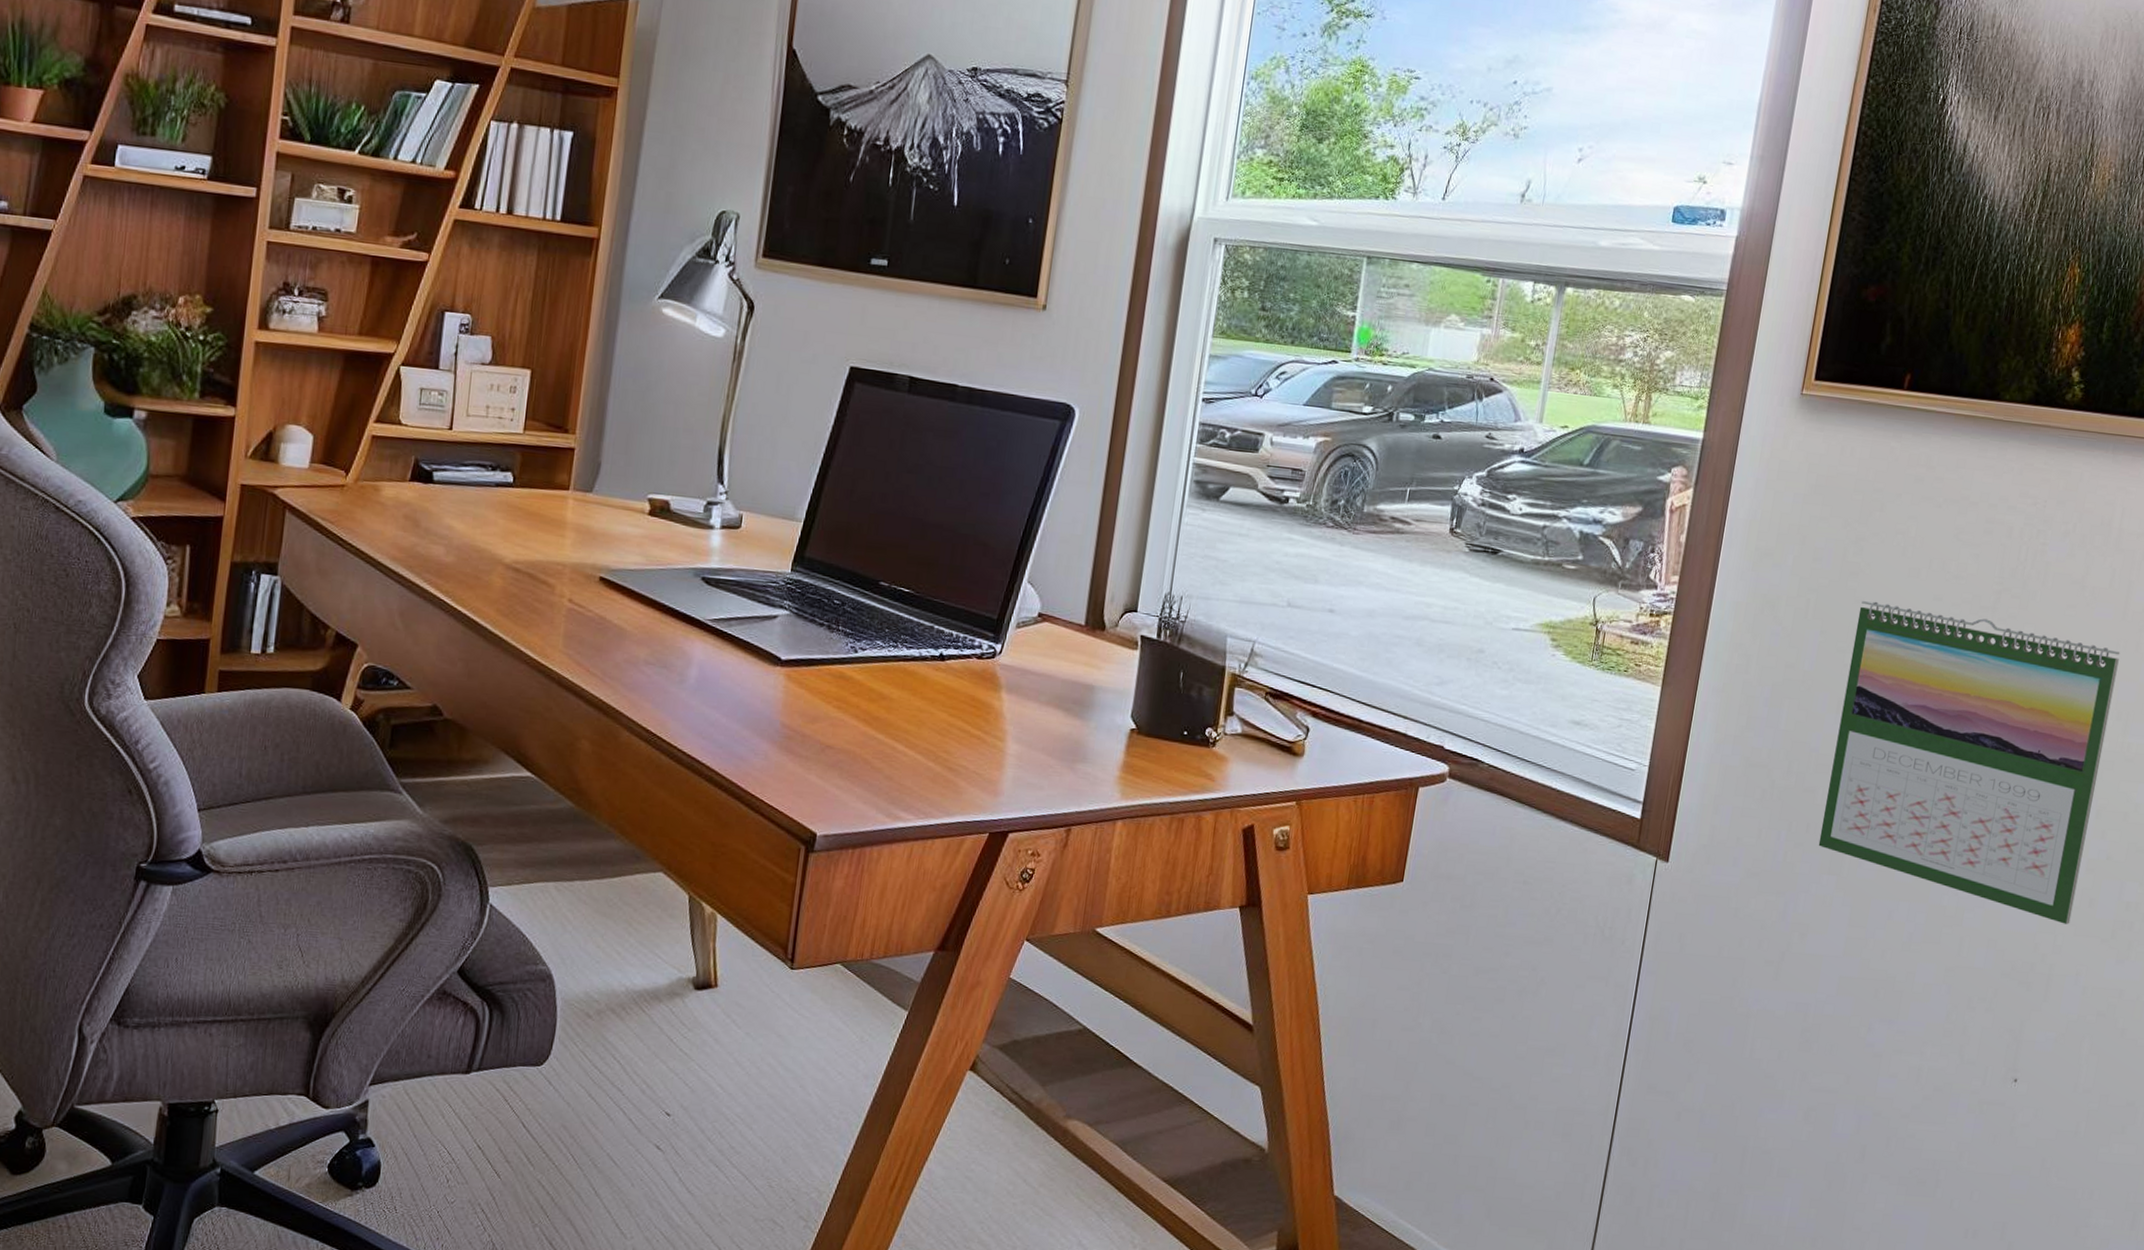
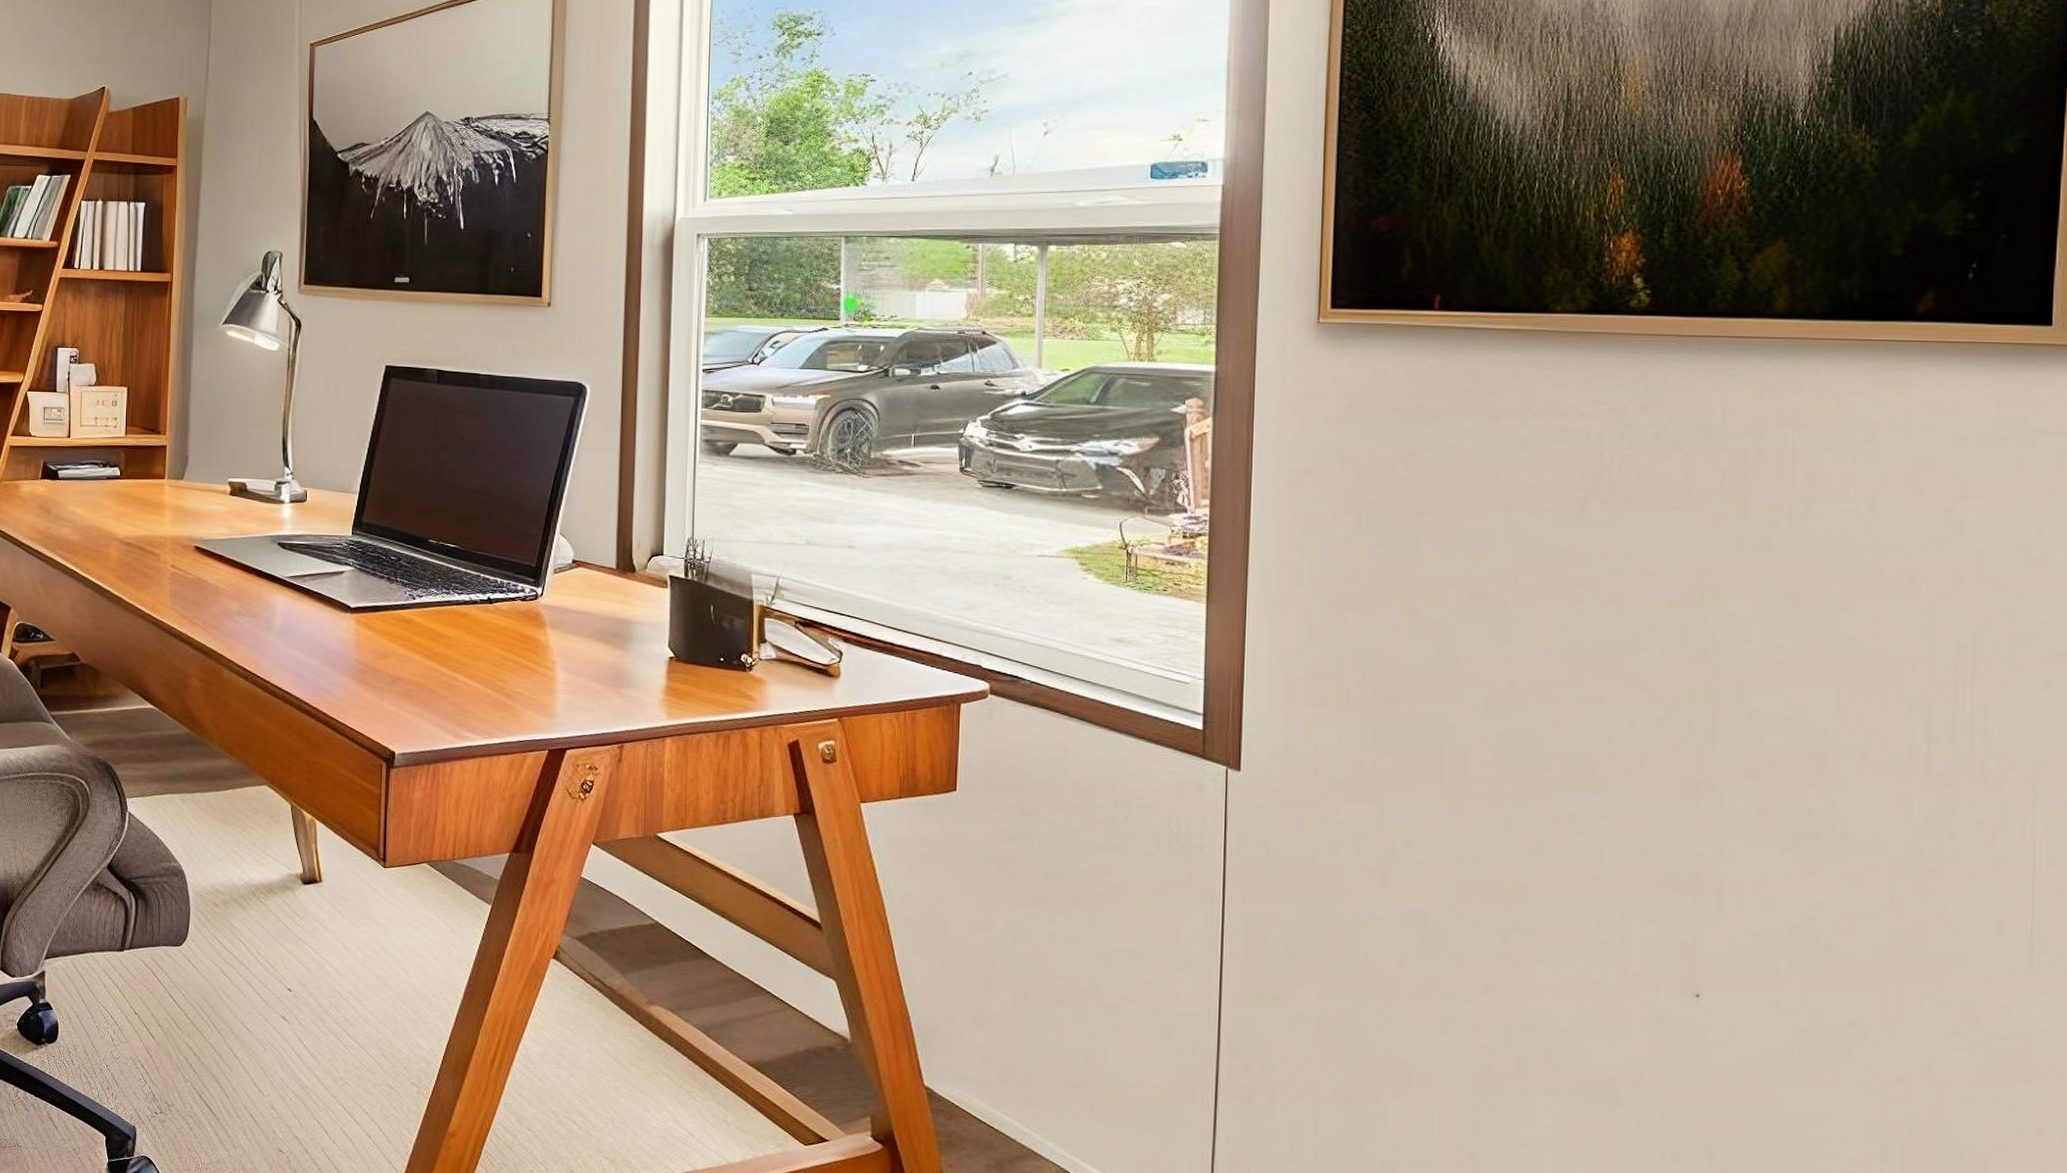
calendar: present [1818,601,2121,925] -> none [1410,513,1748,833]

